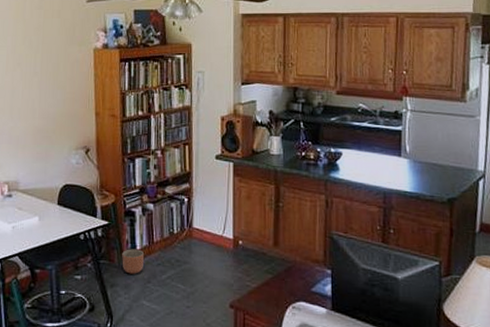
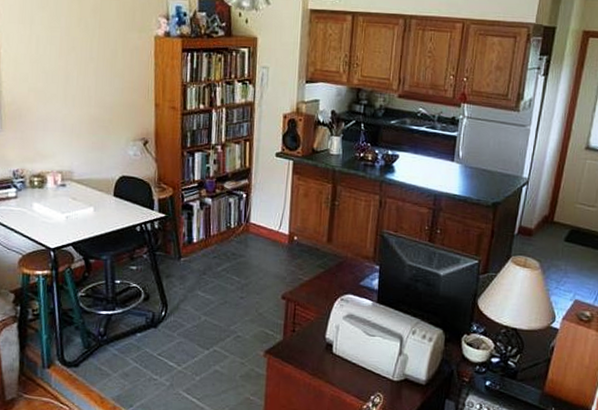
planter: present [122,249,144,274] -> none [178,241,200,266]

